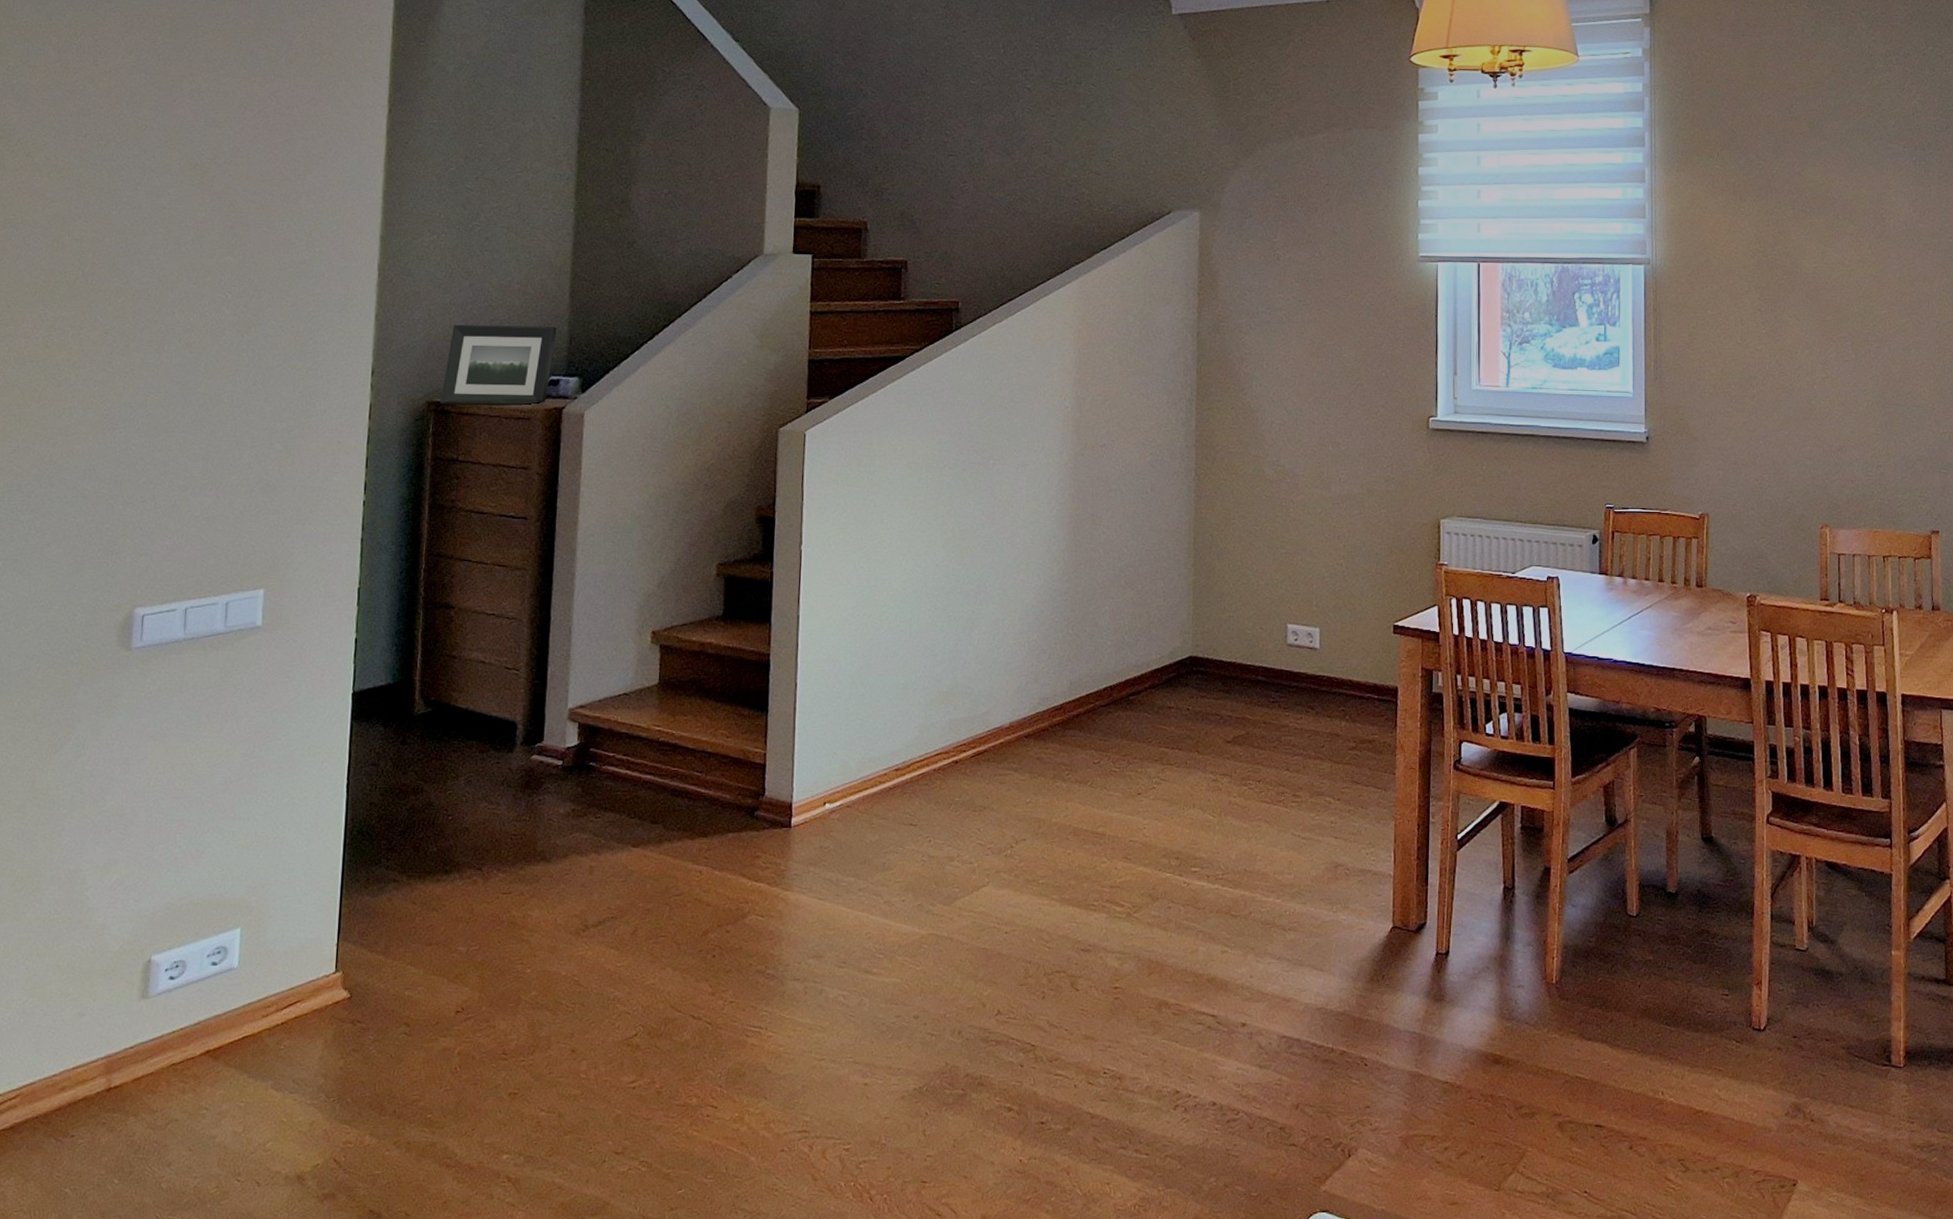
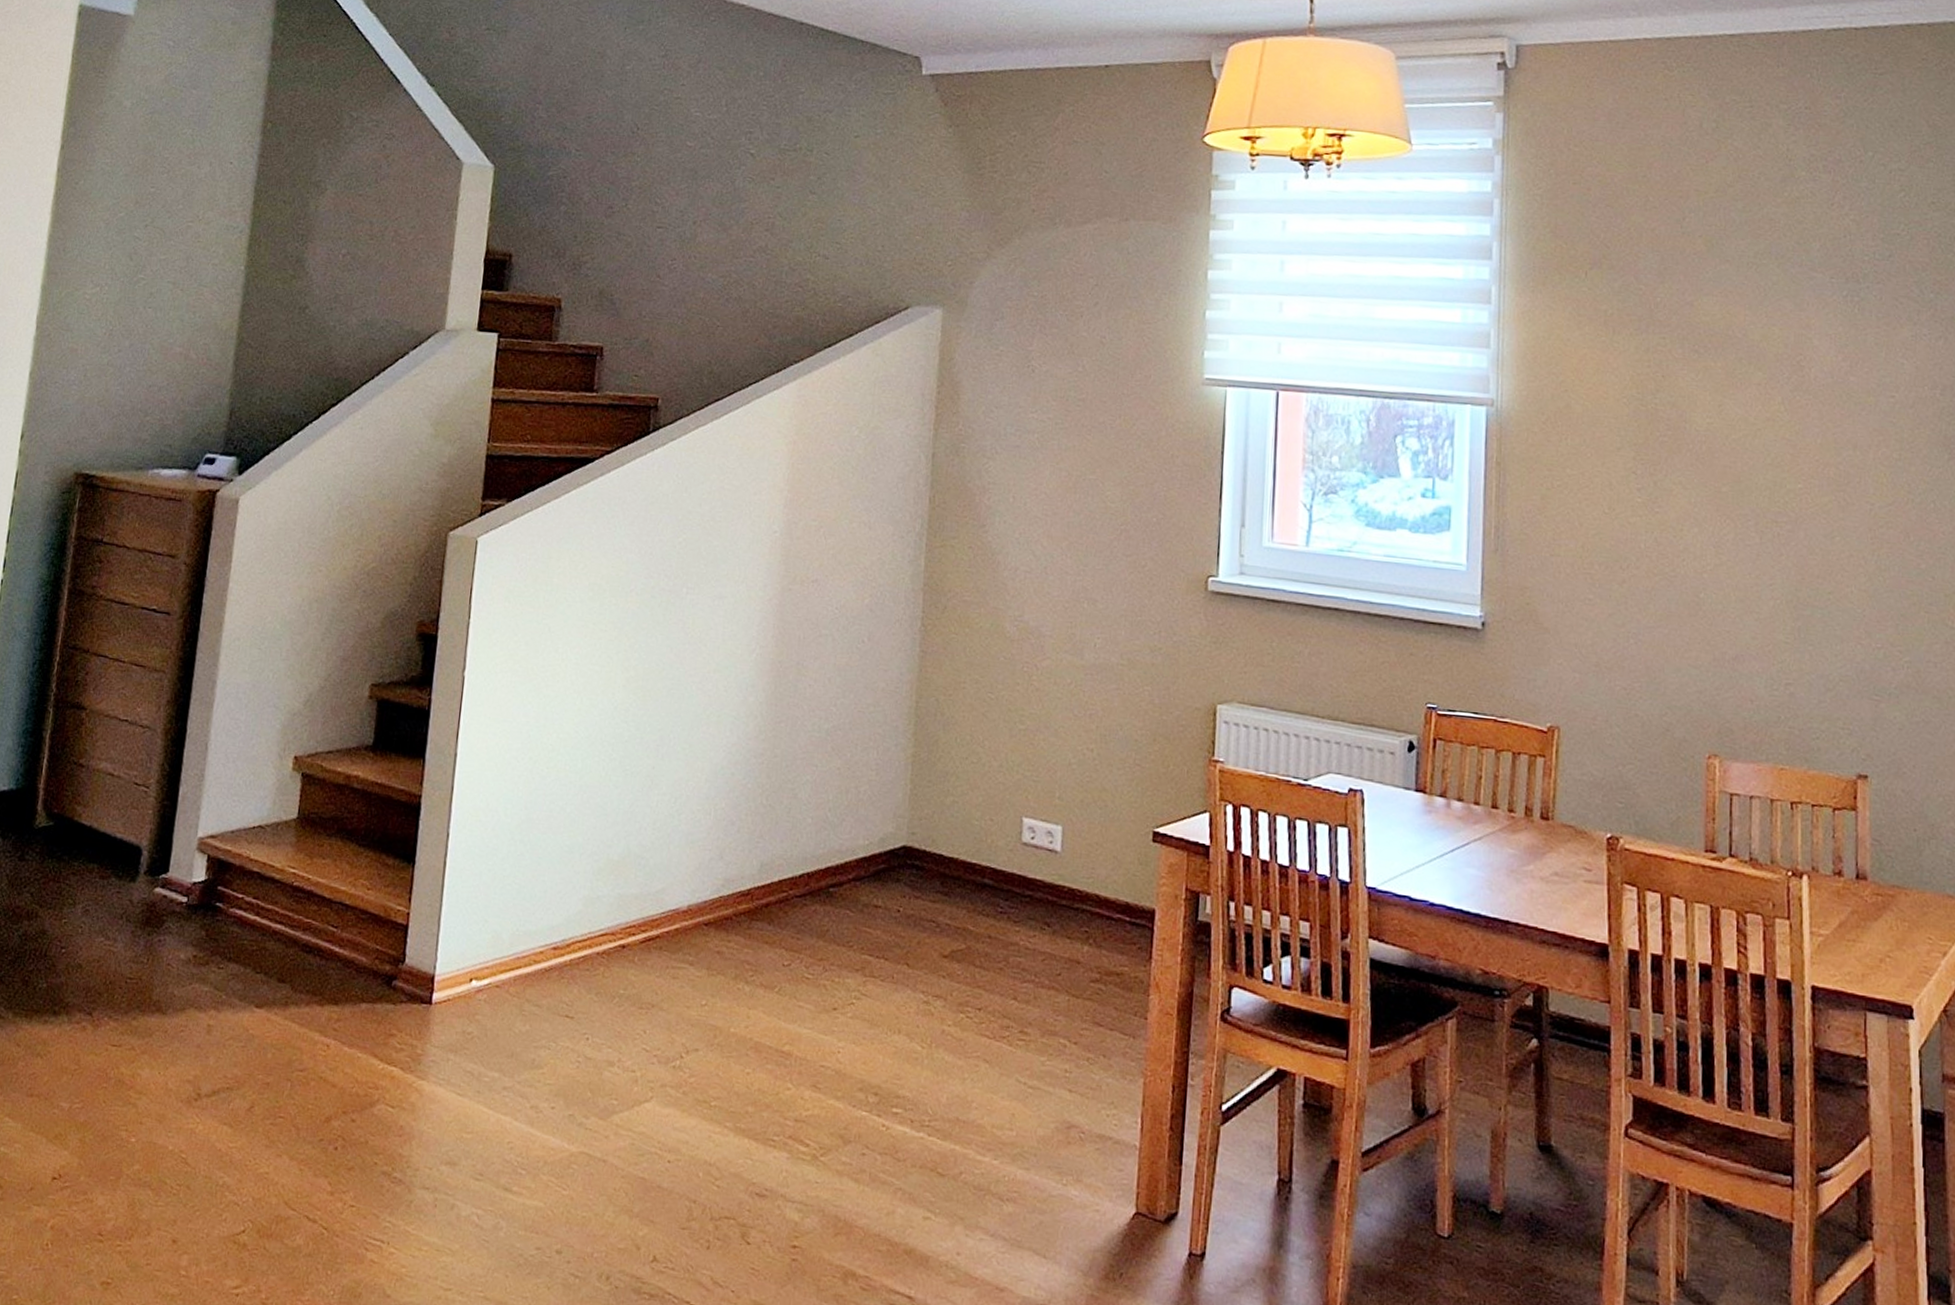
picture frame: present [440,324,557,407] -> none [89,388,218,487]

